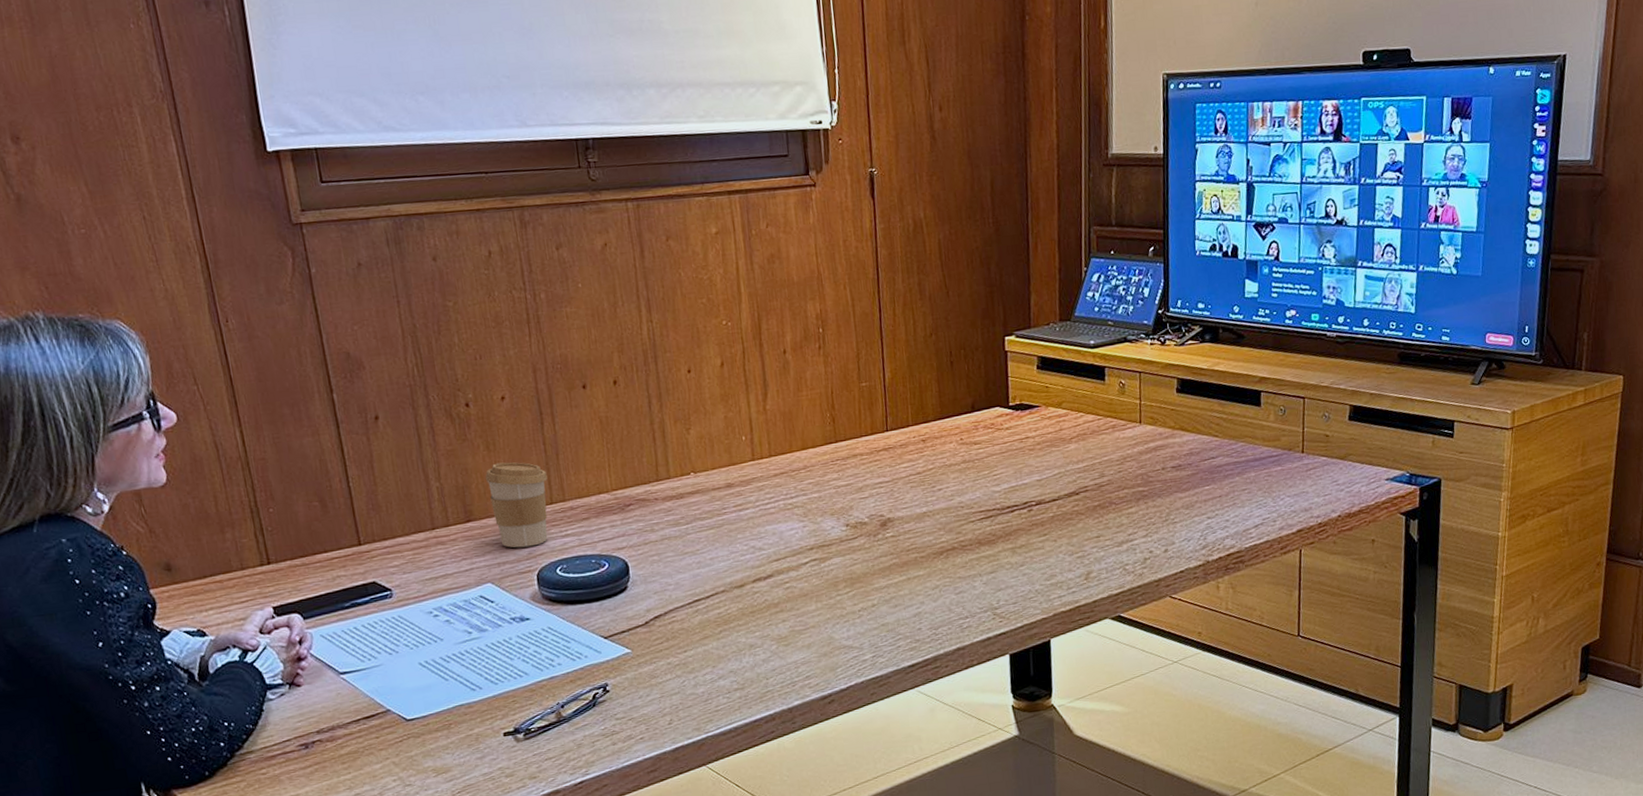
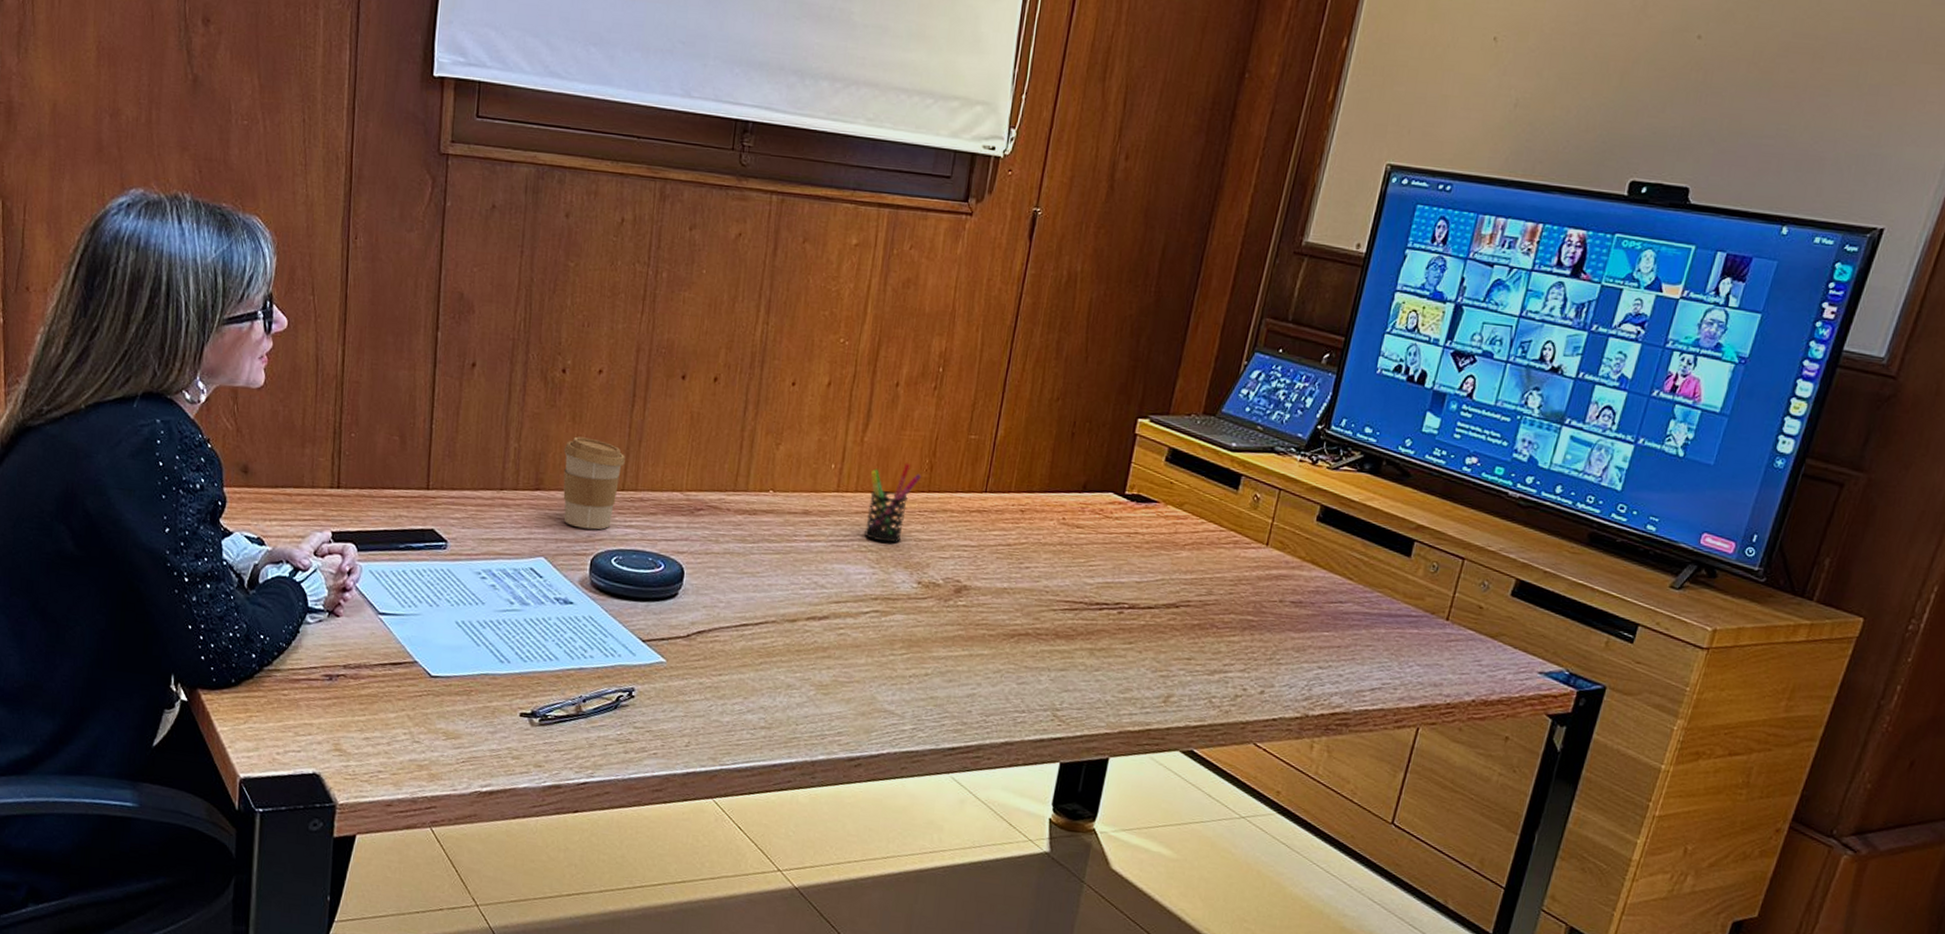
pen holder: none [779,420,826,497] -> present [864,462,921,543]

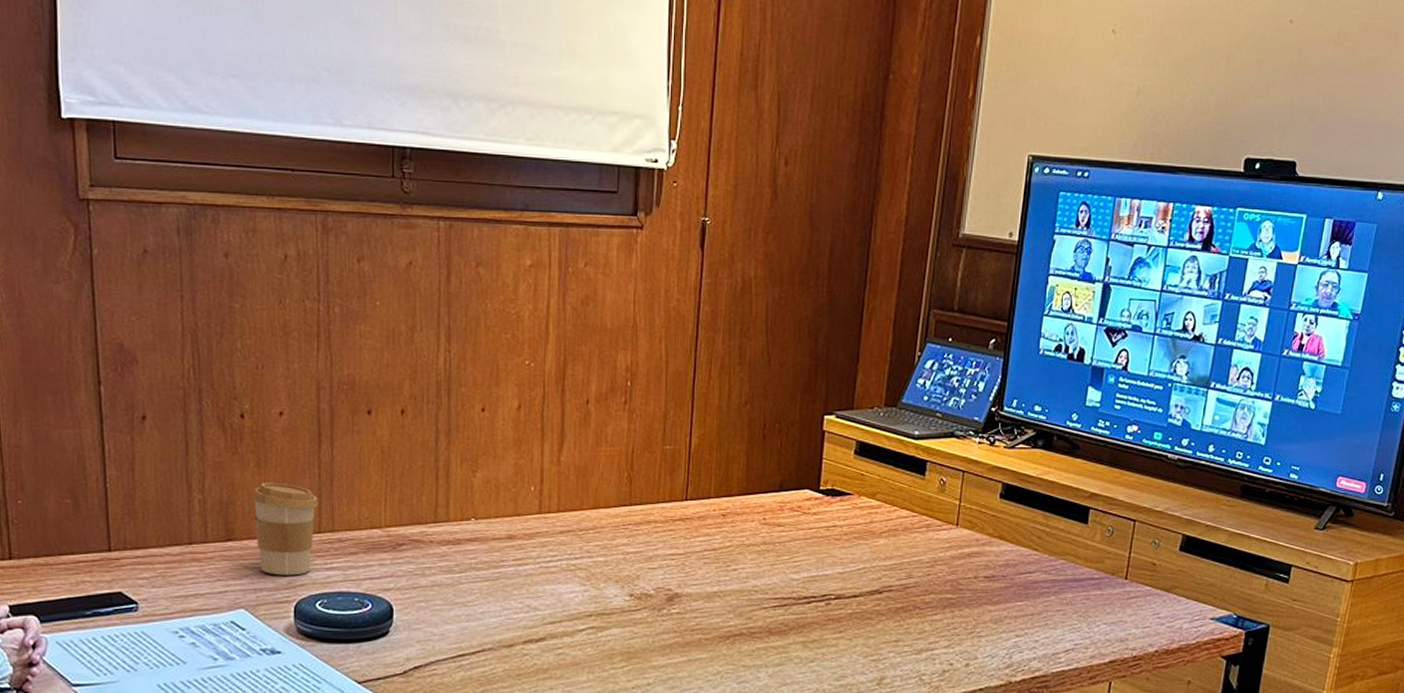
pen holder: present [864,462,921,543] -> none [570,478,621,559]

